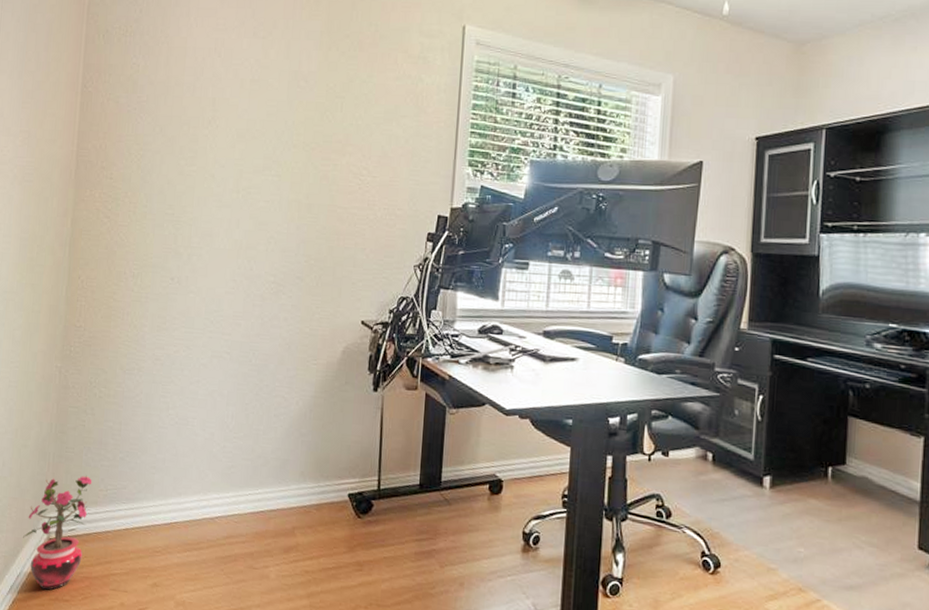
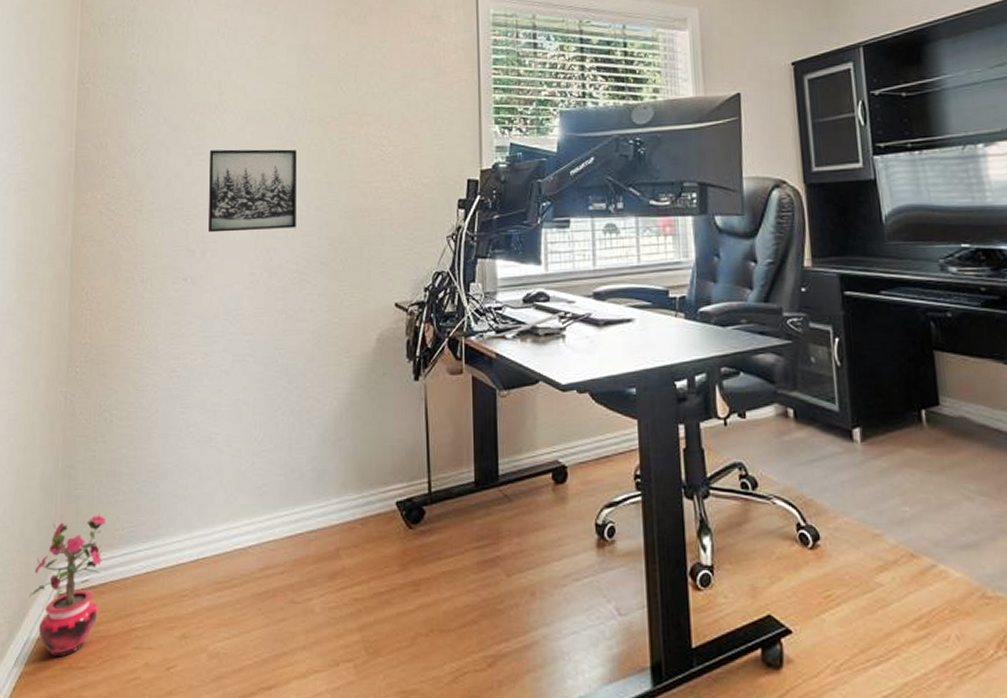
wall art: none [196,163,281,243] -> present [209,149,296,233]

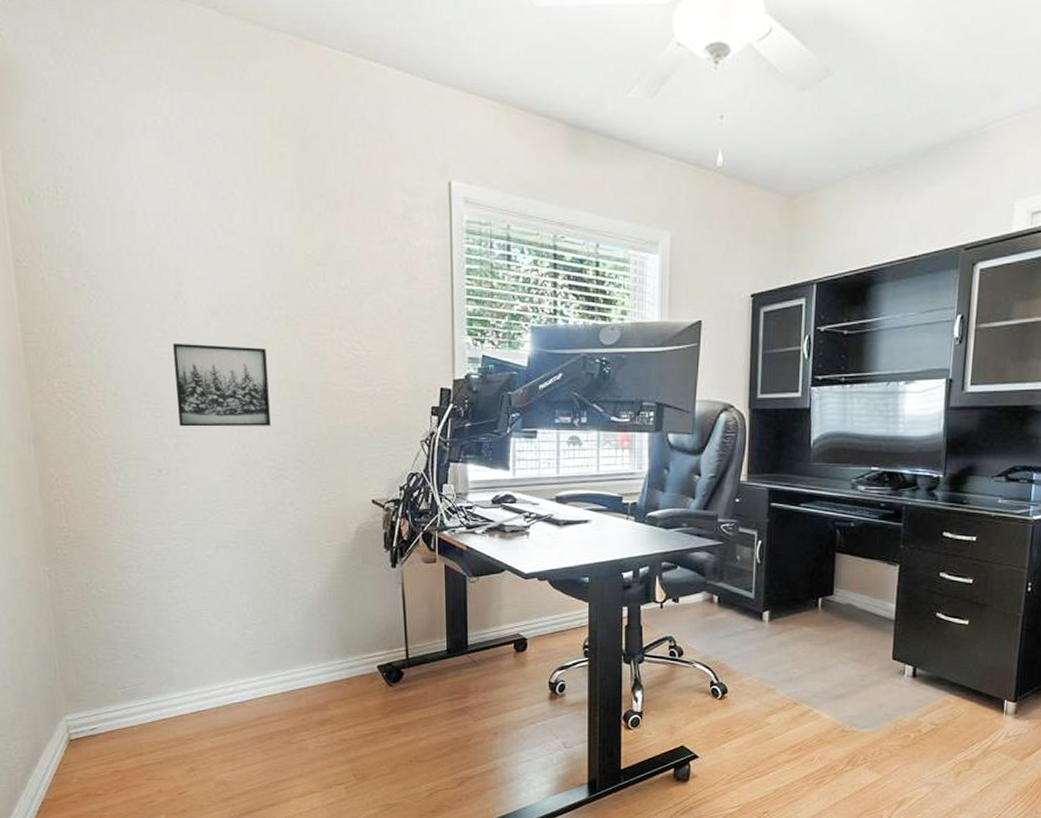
potted plant: present [29,514,106,657] -> none [41,675,110,788]

